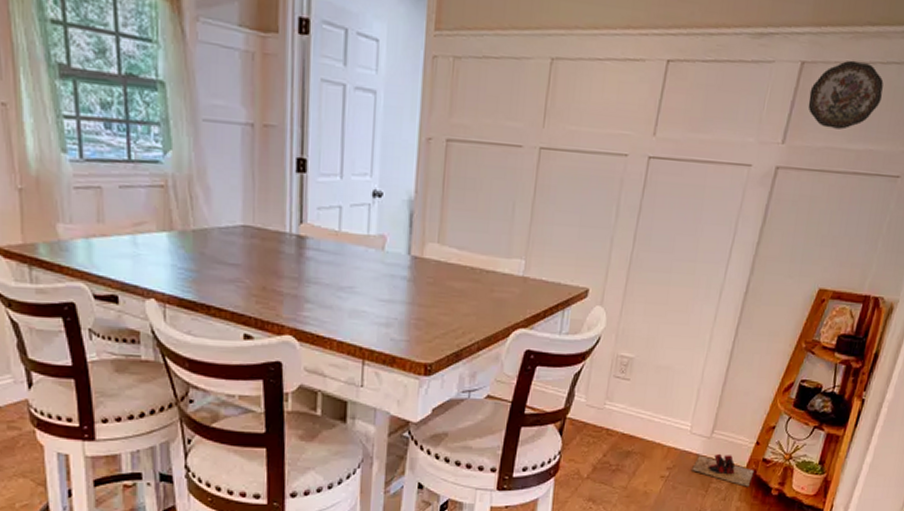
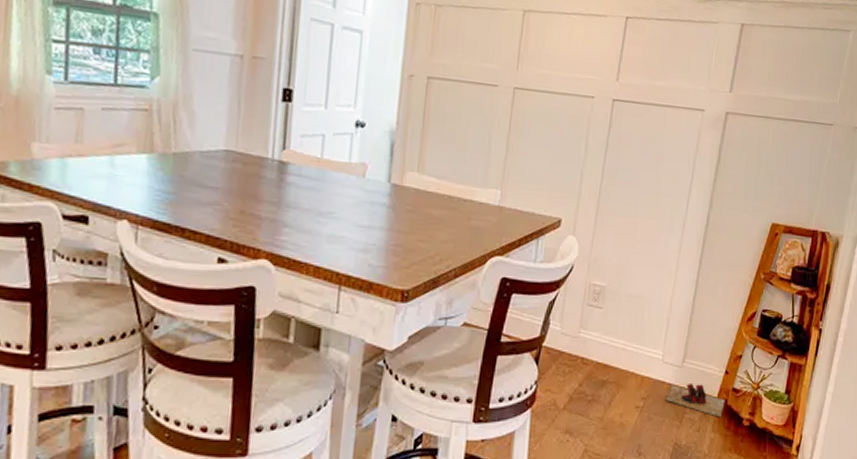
decorative plate: present [808,60,884,130] -> none [749,24,812,82]

